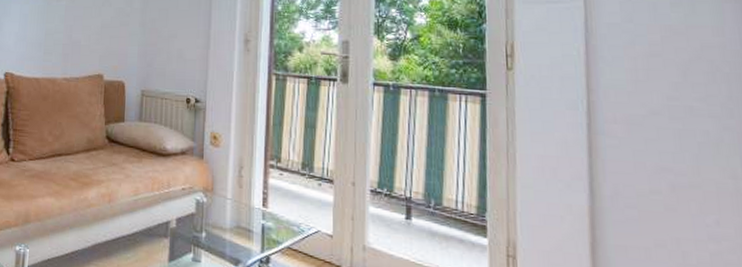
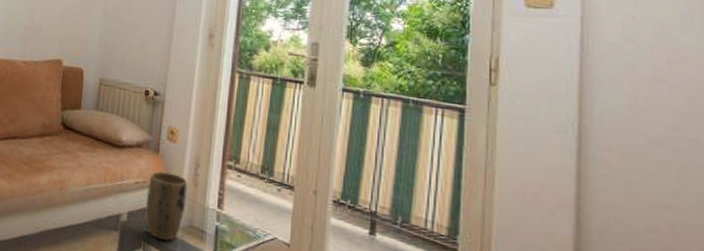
plant pot: none [193,176,233,244] -> present [145,171,188,242]

